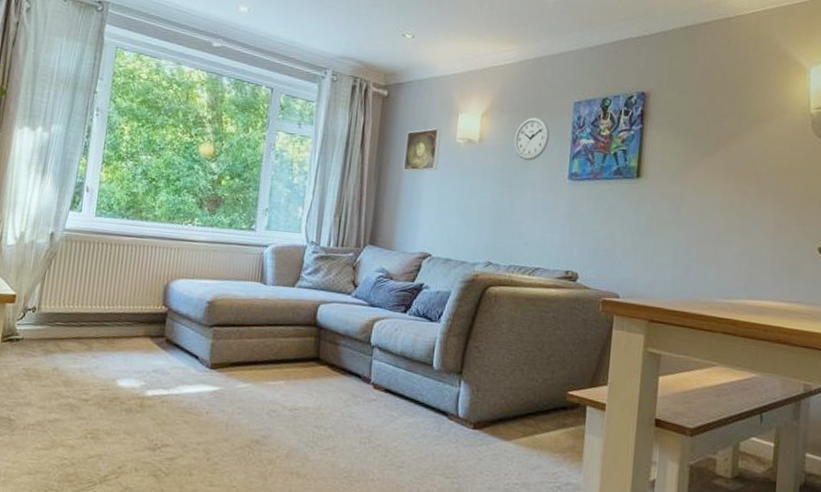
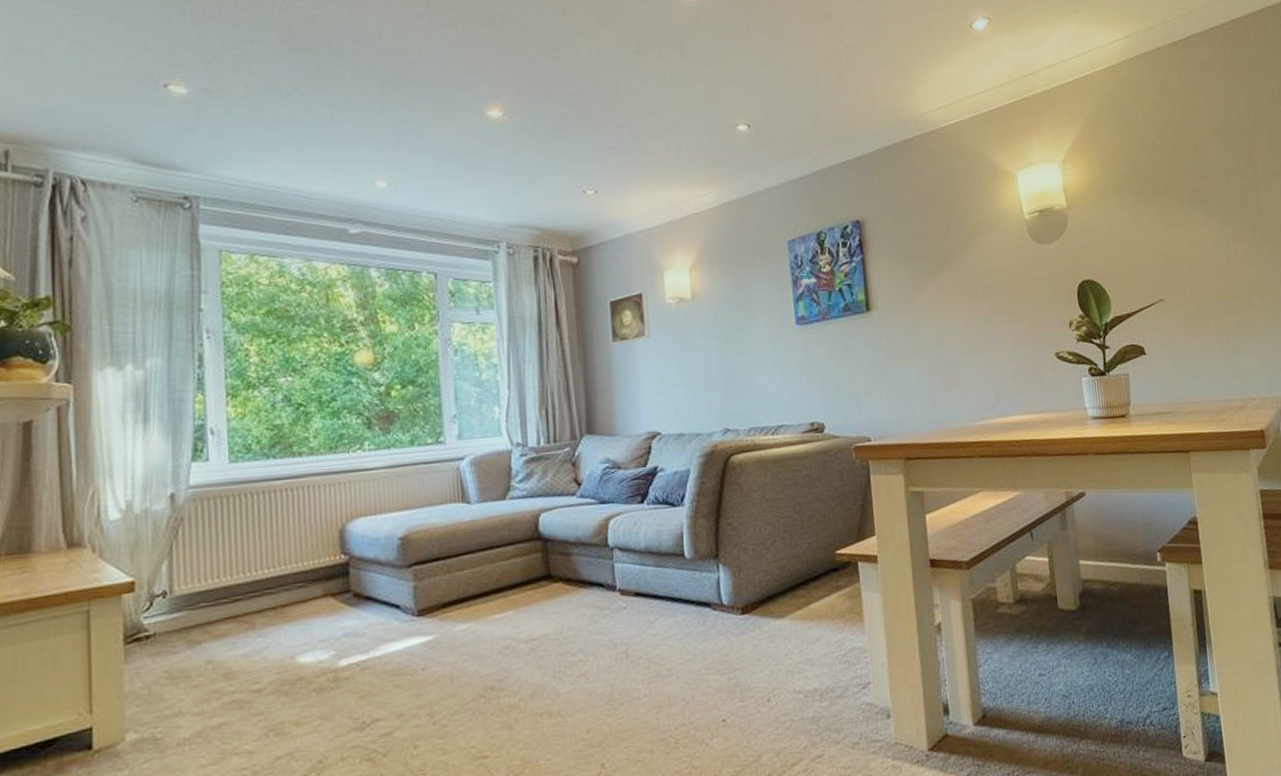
wall clock: present [514,117,550,160] -> none [730,263,768,311]

